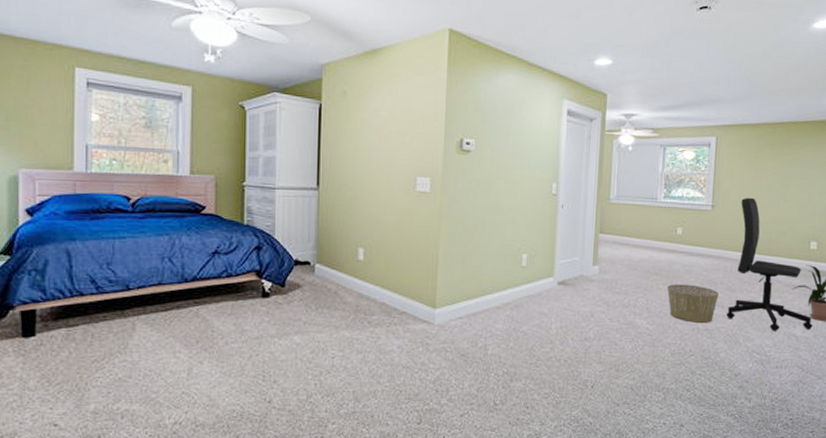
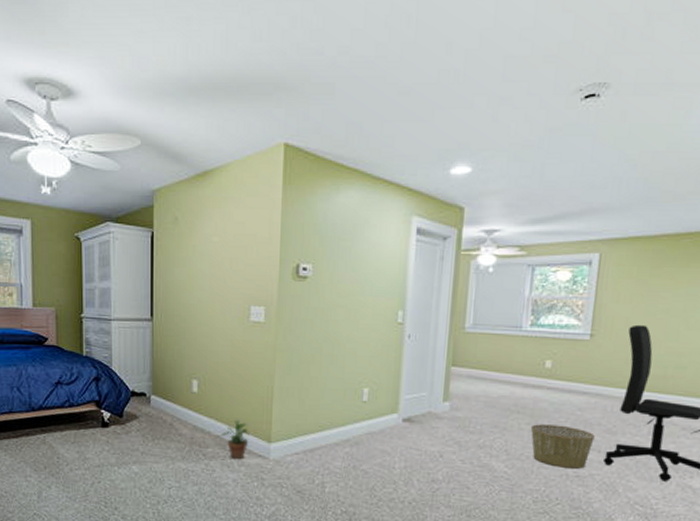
potted plant: none [386,286,415,326] -> present [220,419,249,460]

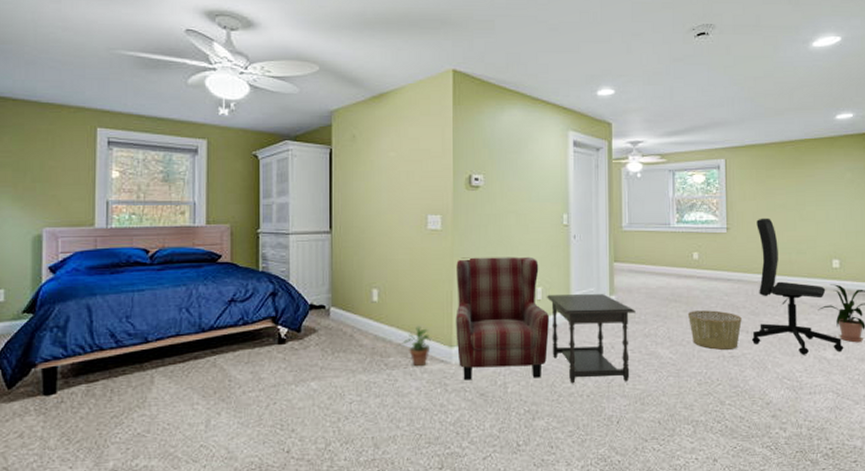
armchair: none [275,352,375,481] -> present [455,256,550,381]
side table: none [372,397,471,493] -> present [546,294,636,384]

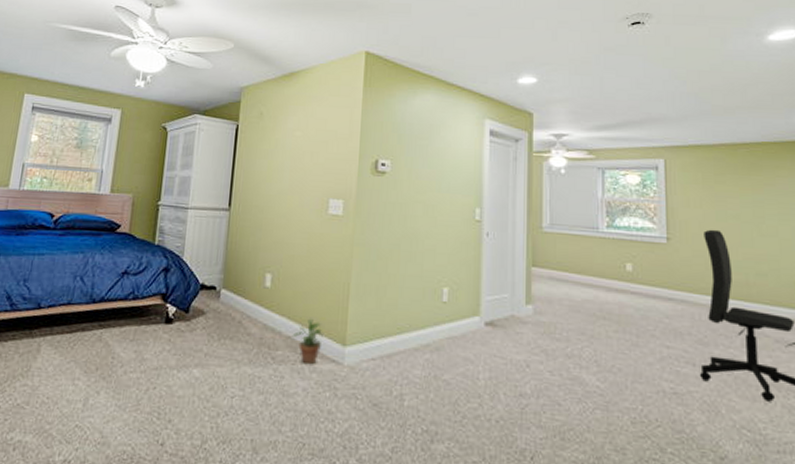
armchair: present [455,256,550,381] -> none [350,247,456,393]
side table: present [546,294,636,384] -> none [452,298,556,410]
basket: present [687,310,742,350] -> none [618,332,687,384]

